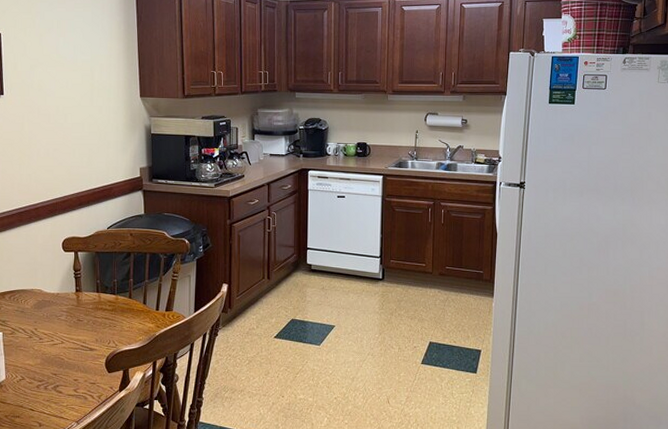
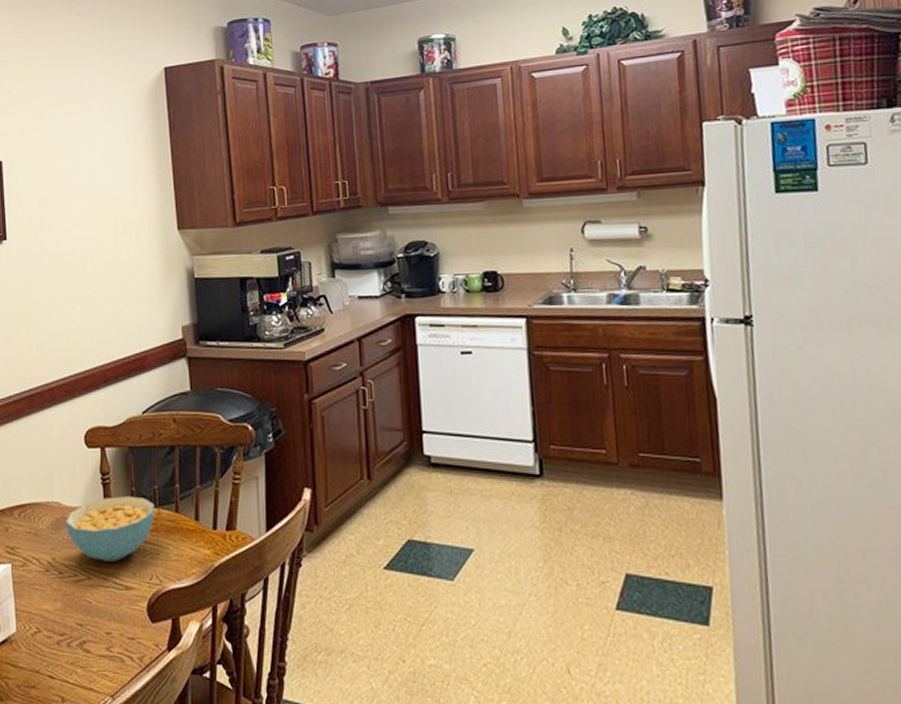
cereal bowl: none [46,286,113,331] -> present [66,496,154,561]

